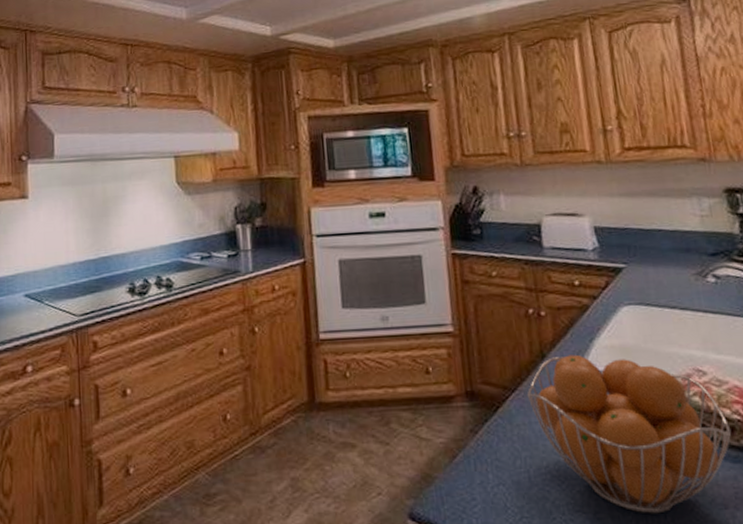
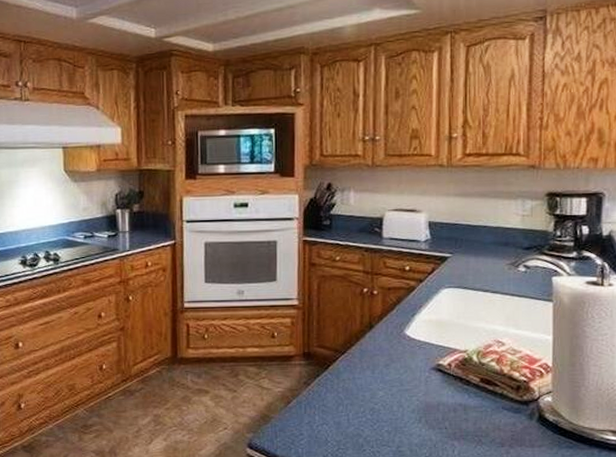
fruit basket: present [526,354,732,514] -> none [354,326,517,449]

